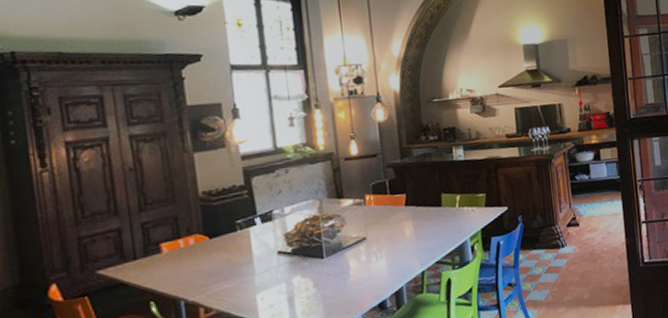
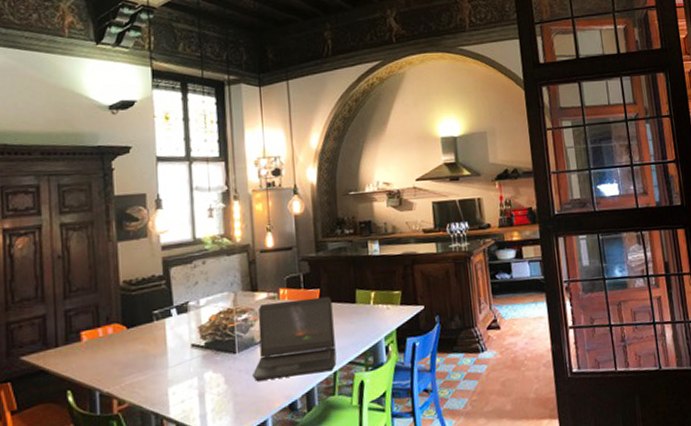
laptop computer: none [341,200,424,283] -> present [253,296,337,381]

